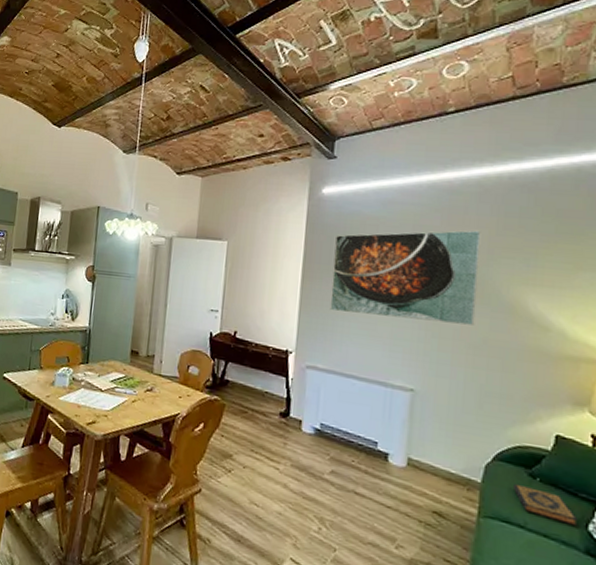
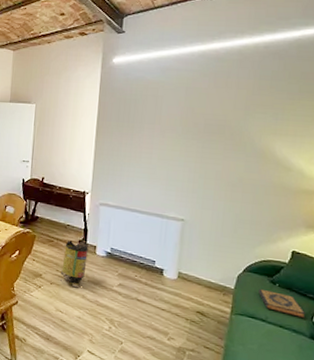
trash can: none [253,411,294,475] -> present [58,239,90,288]
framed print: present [330,230,481,325] -> none [118,91,241,168]

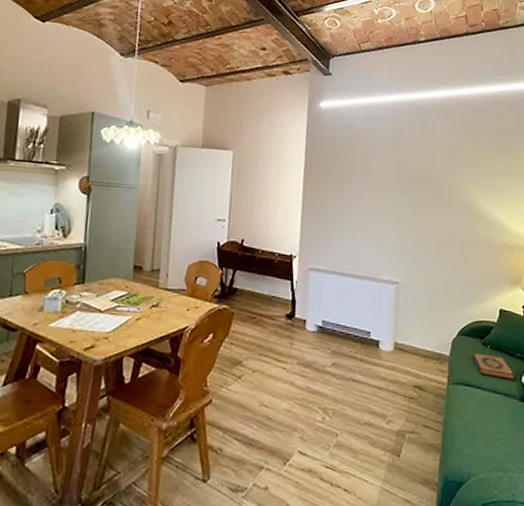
trash can: present [58,239,90,288] -> none [262,313,299,374]

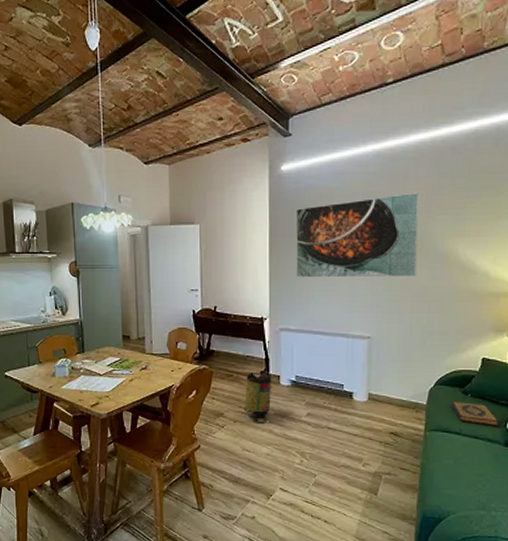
trash can: none [262,313,299,374] -> present [242,370,273,423]
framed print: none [328,143,446,224] -> present [296,192,420,278]

